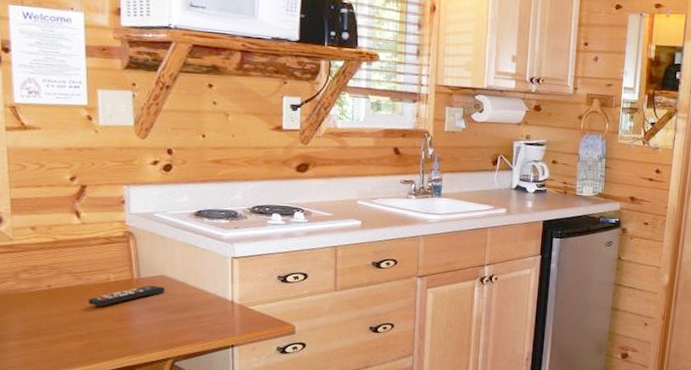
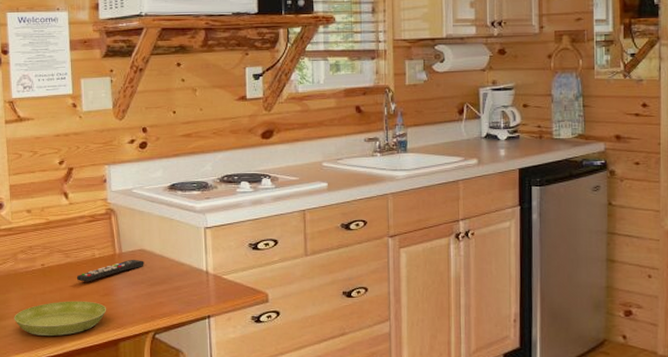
saucer: none [14,324,122,361] -> present [14,301,107,337]

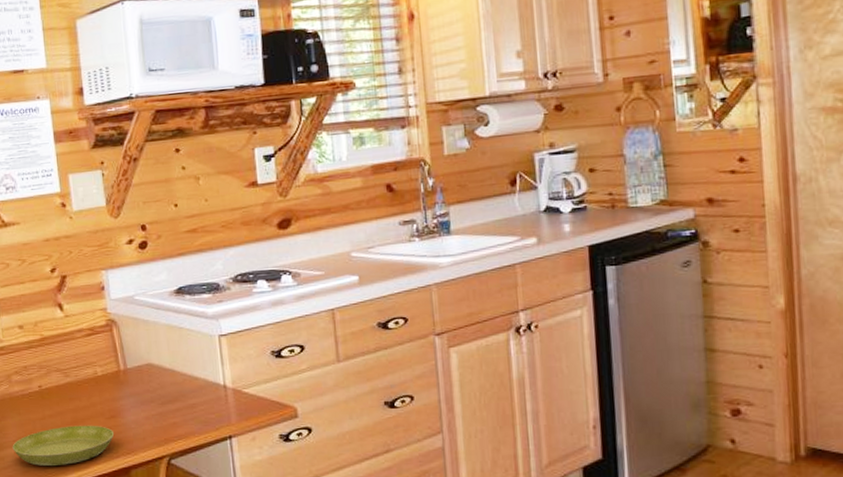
remote control: present [76,259,144,282] -> none [78,375,153,404]

